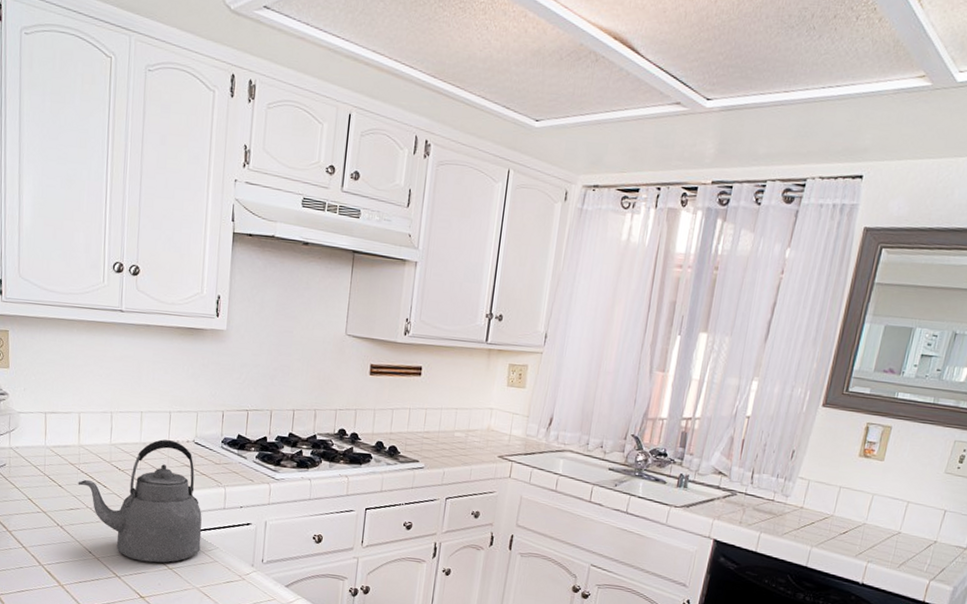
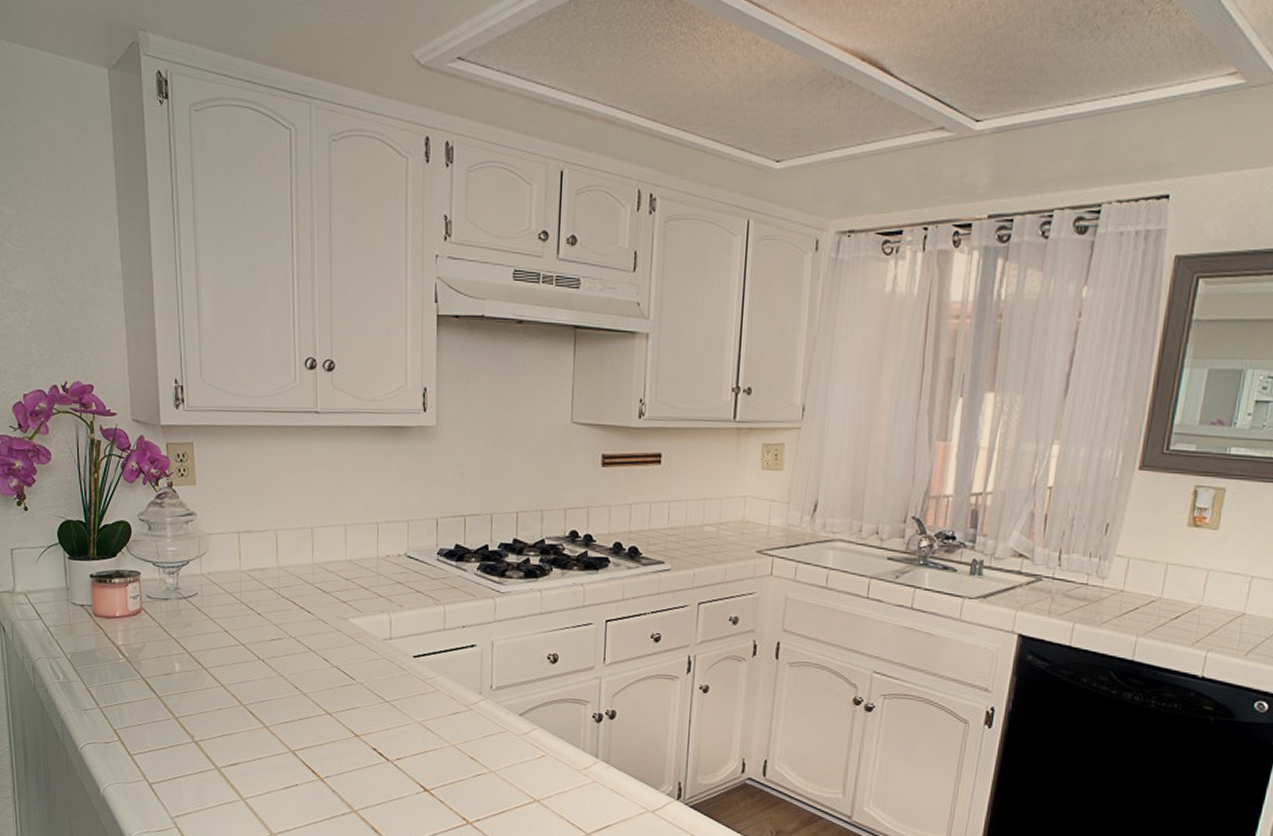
kettle: present [78,439,202,563] -> none [278,555,421,696]

